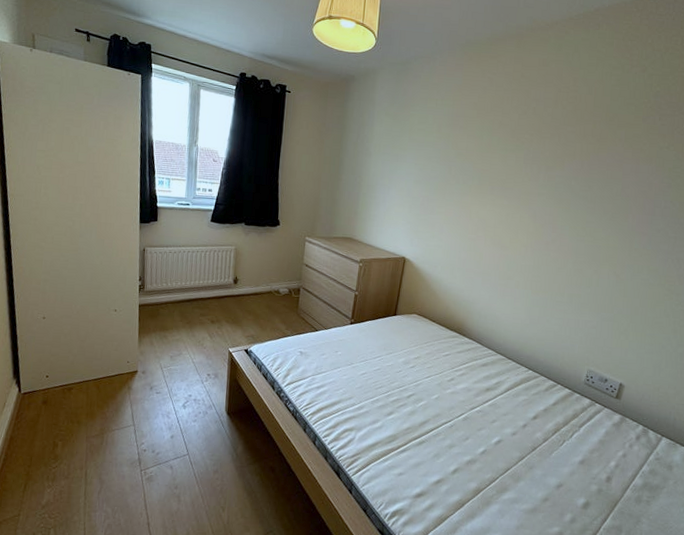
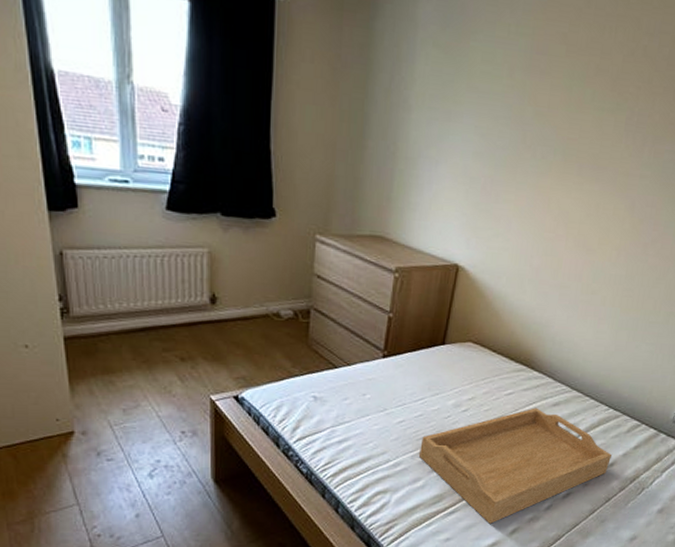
serving tray: none [378,367,534,463] -> present [419,407,612,524]

